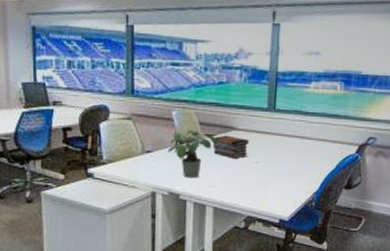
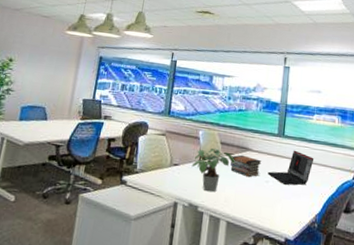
laptop: none [257,125,312,164] -> present [267,150,314,185]

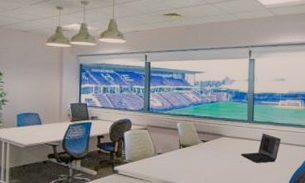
potted plant: present [191,148,236,192] -> none [173,137,212,174]
book stack: present [230,155,262,178] -> none [207,141,235,160]

